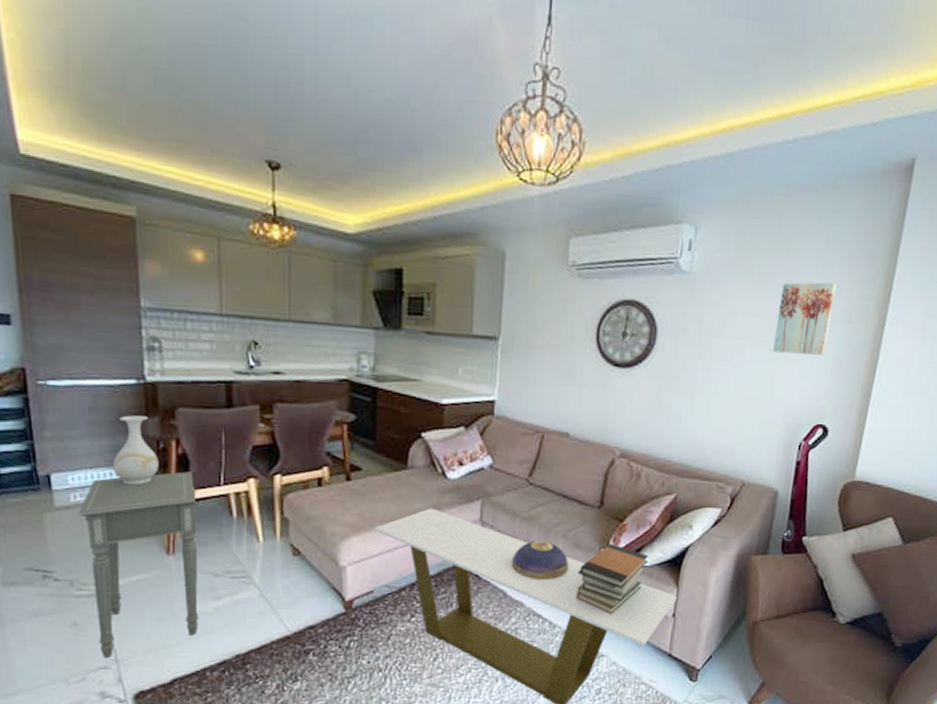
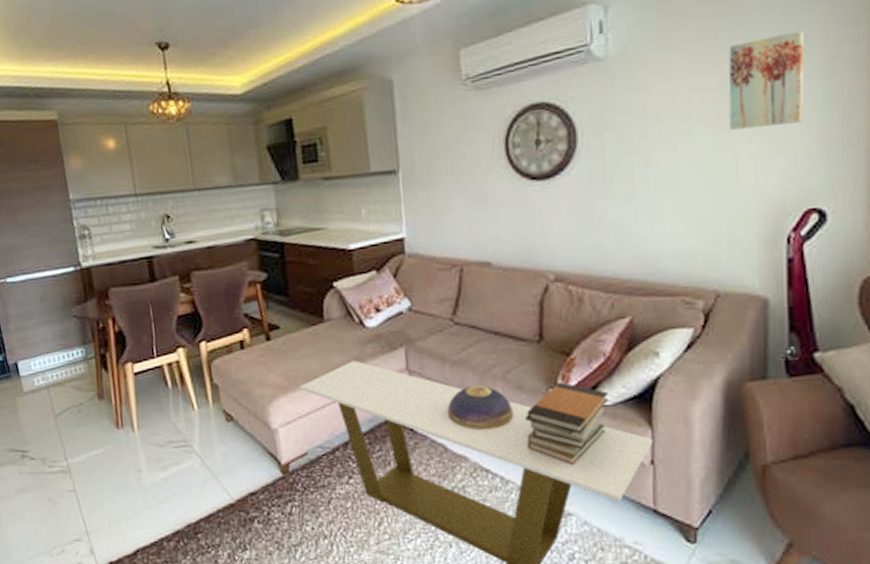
side table: present [78,471,199,658] -> none [42,347,152,530]
vase: present [112,415,159,485] -> none [63,299,101,366]

